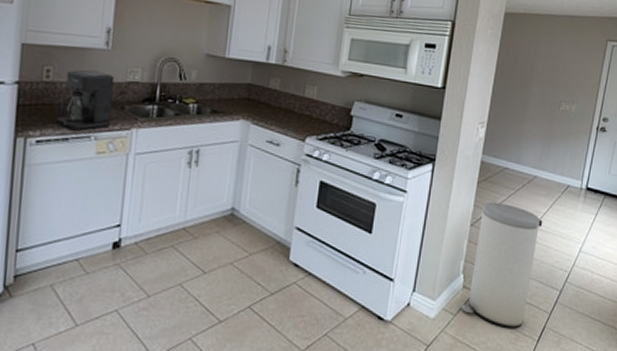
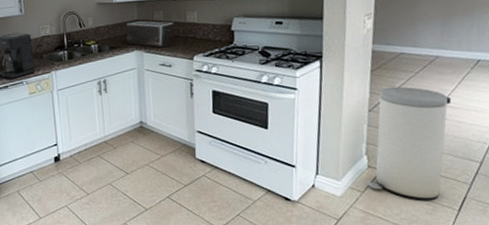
toaster: none [233,84,290,122] -> present [125,20,175,49]

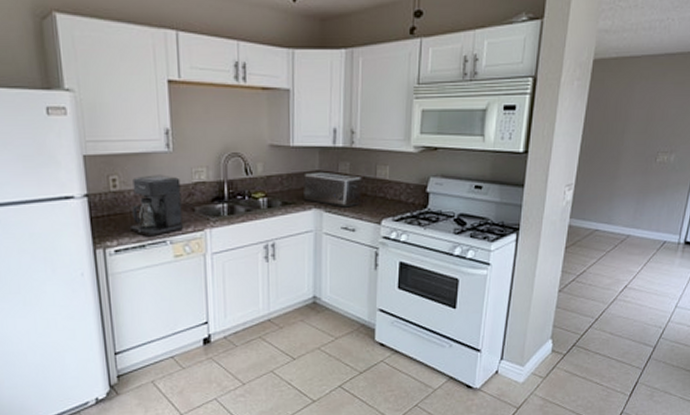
pedal bin: present [367,86,452,201] -> none [549,266,637,387]

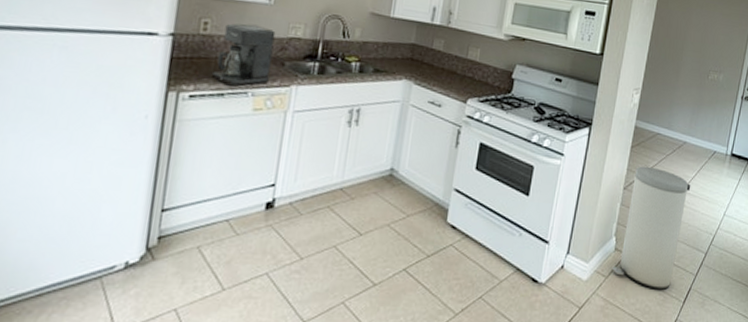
toaster: present [304,171,362,208] -> none [396,44,454,83]
pedal bin: none [549,266,637,387] -> present [612,166,691,291]

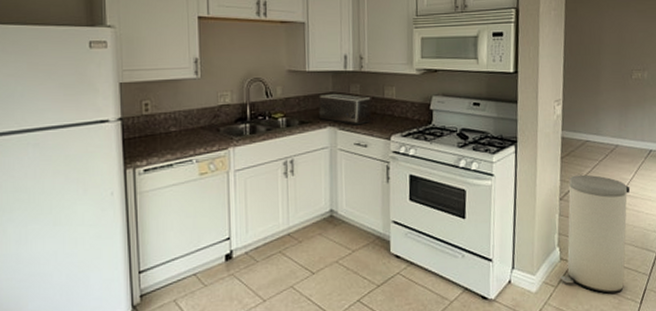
coffee maker: present [212,23,276,87] -> none [160,98,210,157]
toaster: none [396,44,454,83] -> present [319,93,372,126]

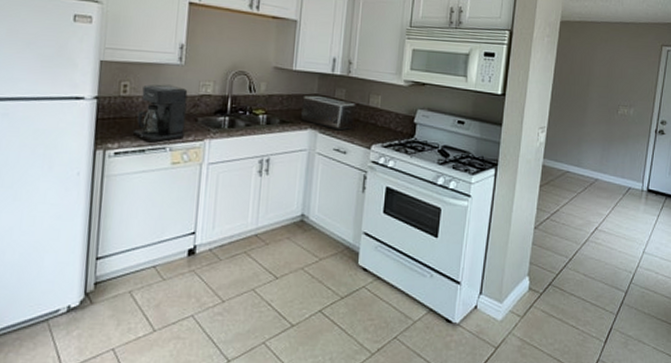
coffee maker: none [160,98,210,157] -> present [133,84,188,143]
pedal bin: present [560,174,631,295] -> none [527,205,606,331]

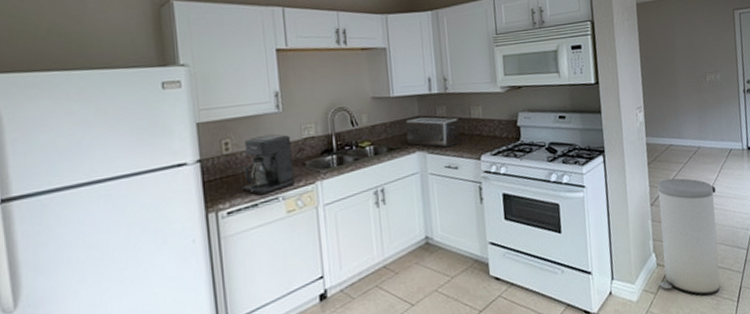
pedal bin: none [527,205,606,331] -> present [657,178,721,297]

